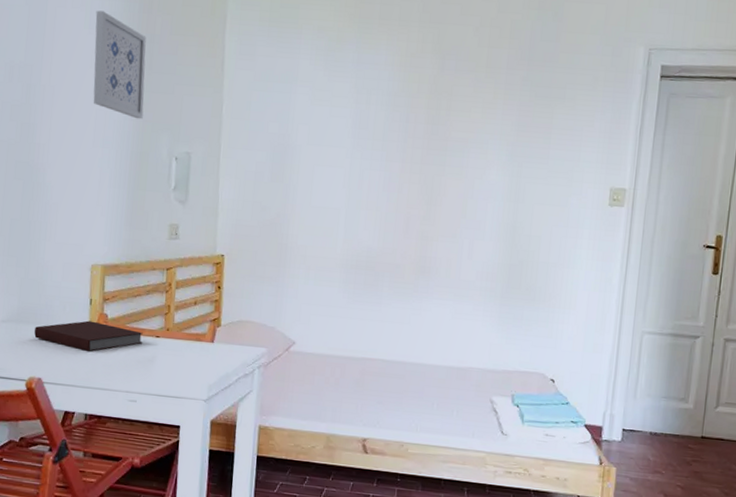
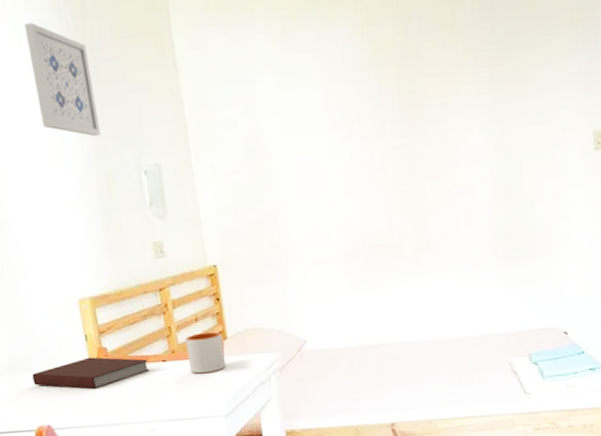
mug: none [180,316,217,356] -> present [185,332,226,374]

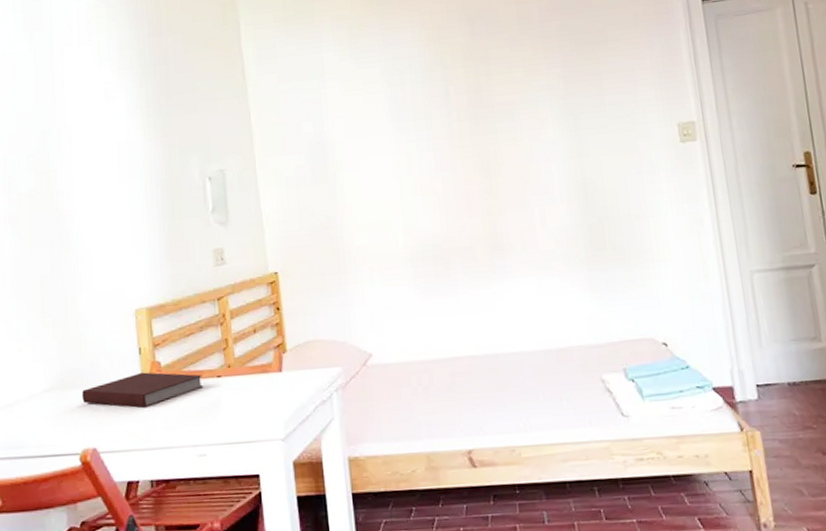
wall art: present [24,23,101,137] -> none [104,42,168,145]
mug: present [185,332,226,374] -> none [242,344,285,391]

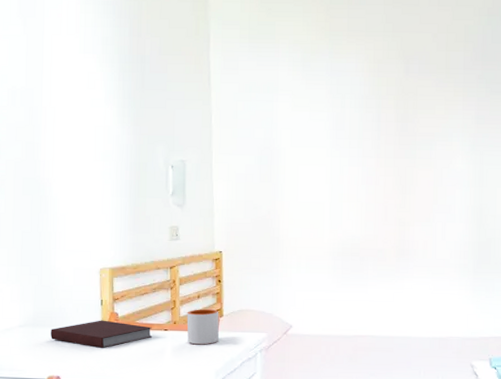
mug: none [242,344,285,391] -> present [186,309,220,345]

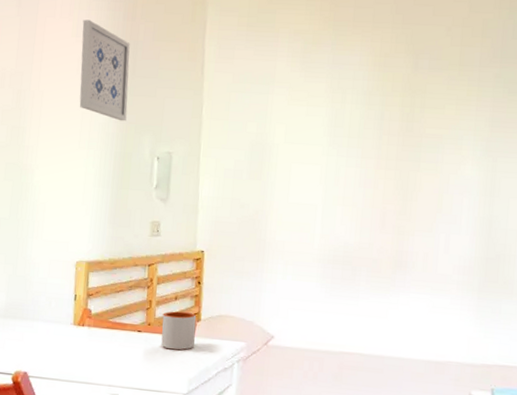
notebook: present [51,320,153,349] -> none [21,316,125,347]
wall art: none [89,36,139,133] -> present [79,19,130,122]

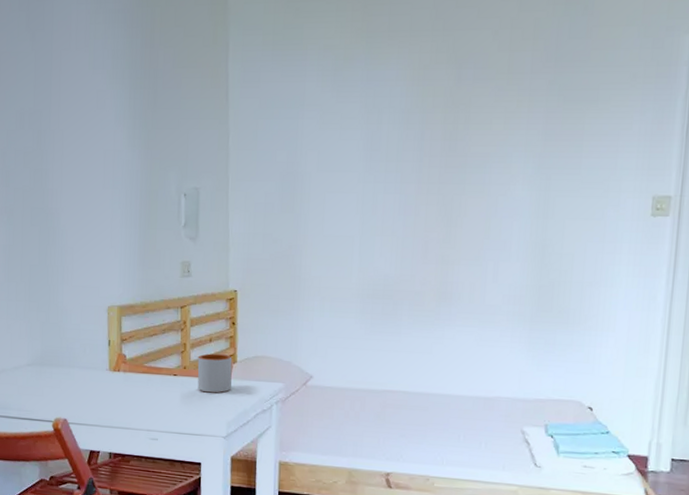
wall art: present [79,19,130,122] -> none [99,49,151,157]

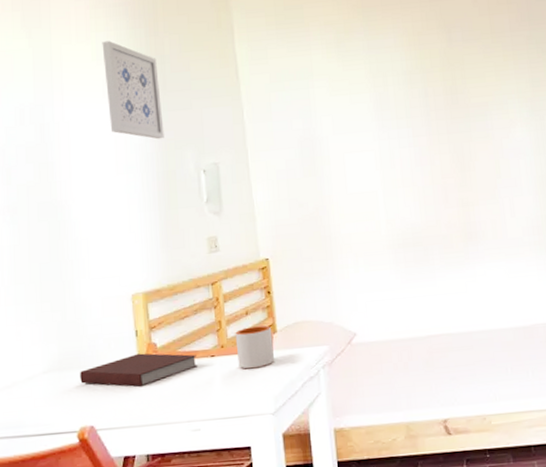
notebook: none [58,361,161,393] -> present [80,353,198,388]
wall art: none [99,49,151,157] -> present [102,41,164,139]

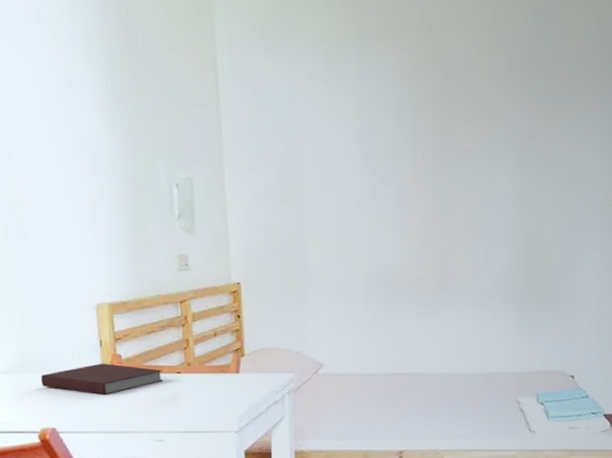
wall art: present [102,41,164,139] -> none [66,26,135,145]
mug: present [235,325,275,369] -> none [202,348,242,388]

